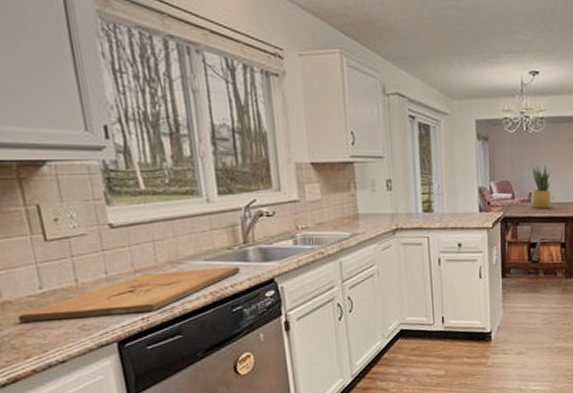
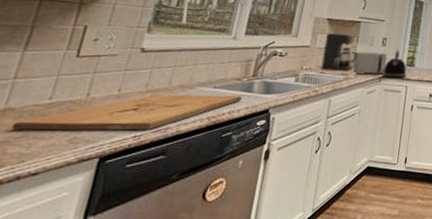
coffee maker: none [315,180,359,229] -> present [320,33,357,72]
toaster: none [356,198,399,229] -> present [352,51,388,74]
kettle: none [395,192,425,230] -> present [382,49,407,79]

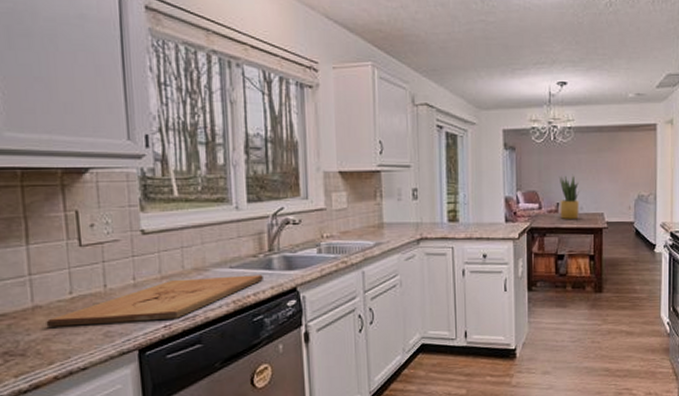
coffee maker: present [320,33,357,72] -> none [342,188,384,237]
toaster: present [352,51,388,74] -> none [382,207,424,238]
kettle: present [382,49,407,79] -> none [420,201,450,239]

